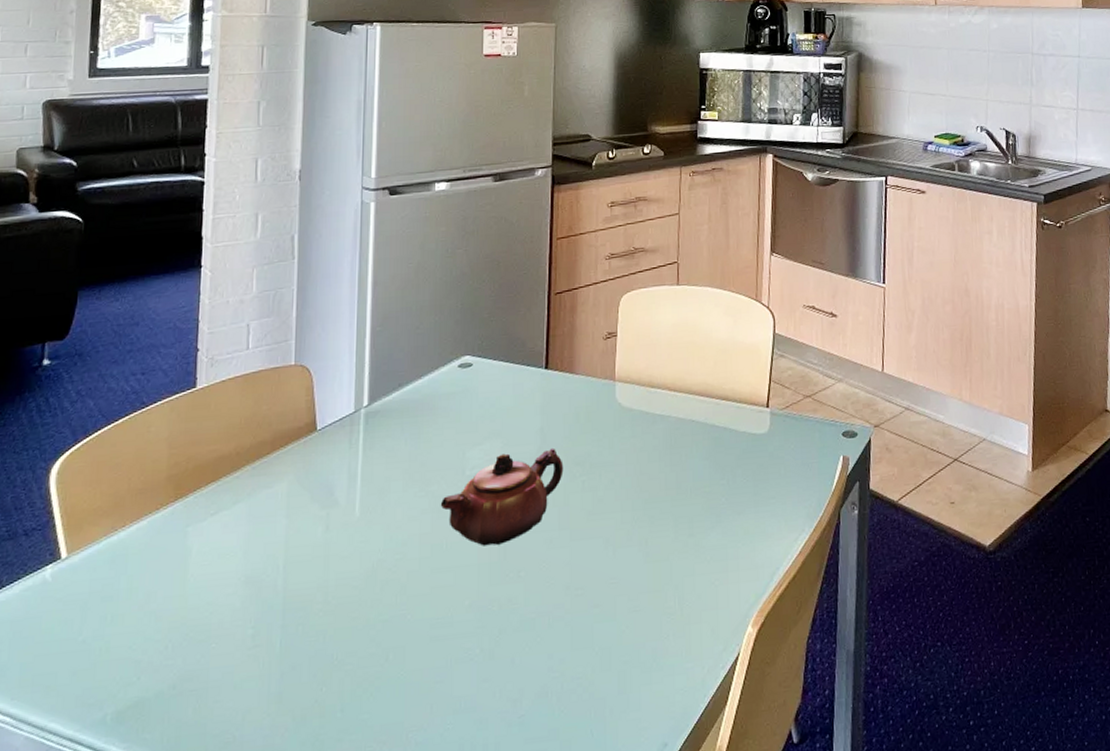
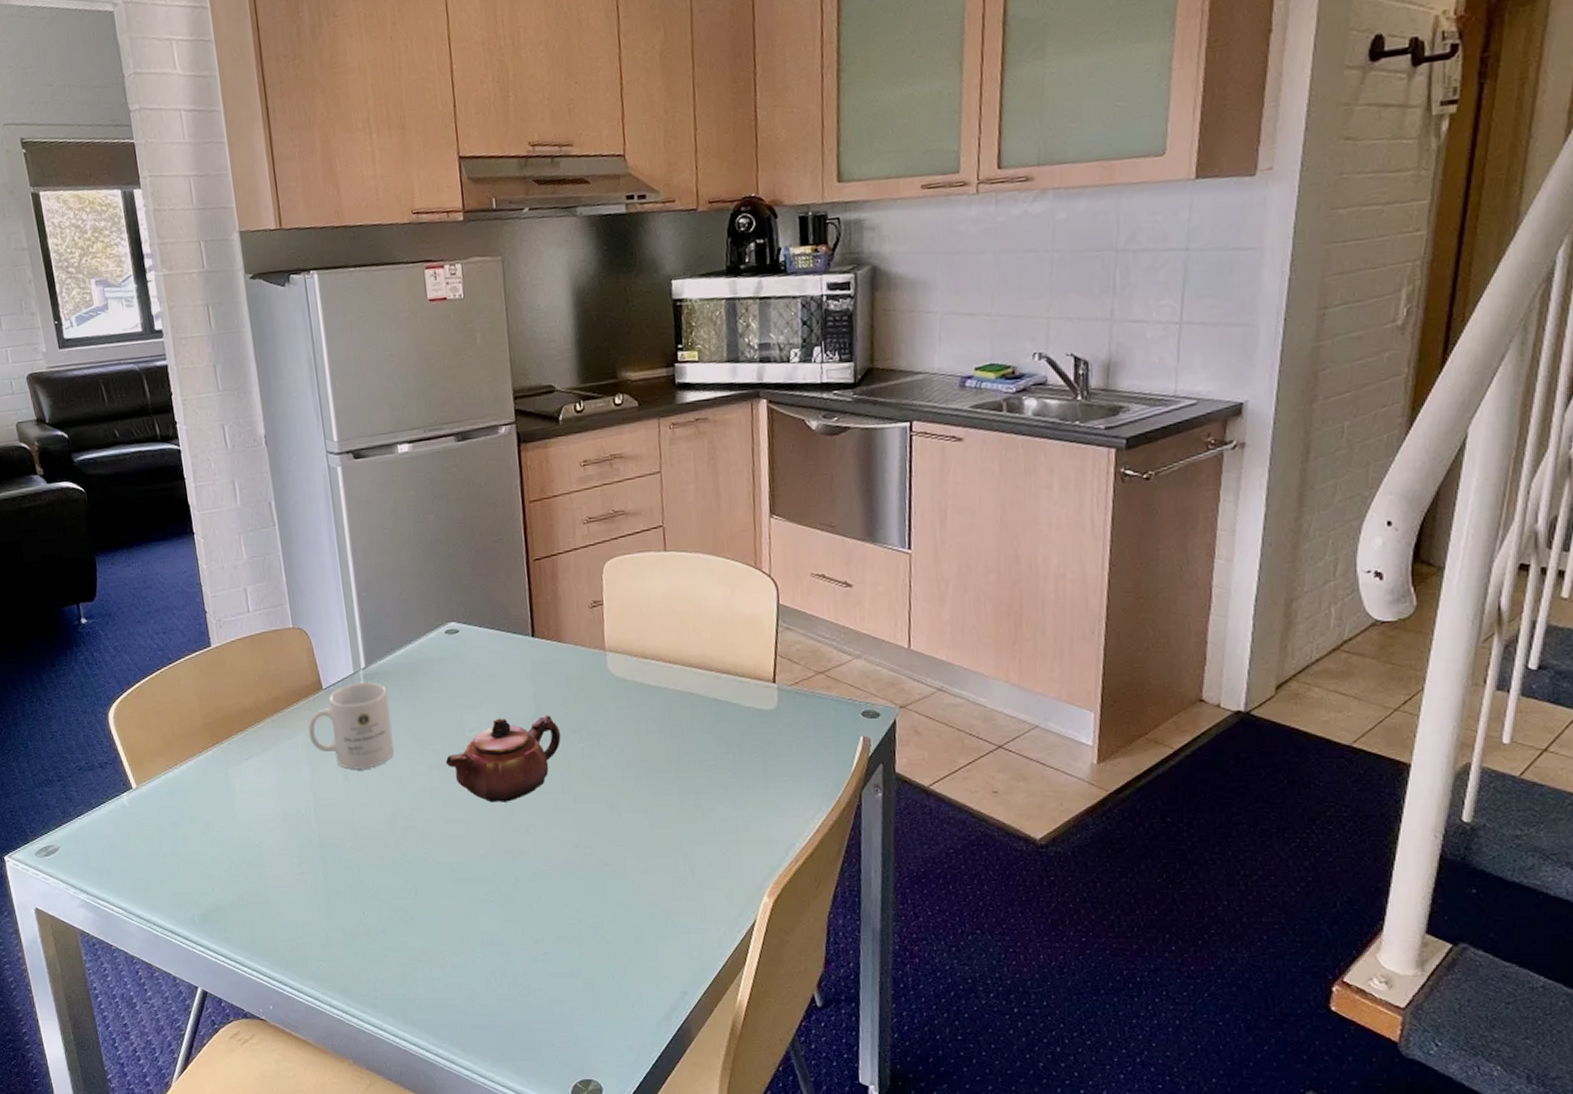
mug: none [292,420,388,519] -> present [308,682,394,770]

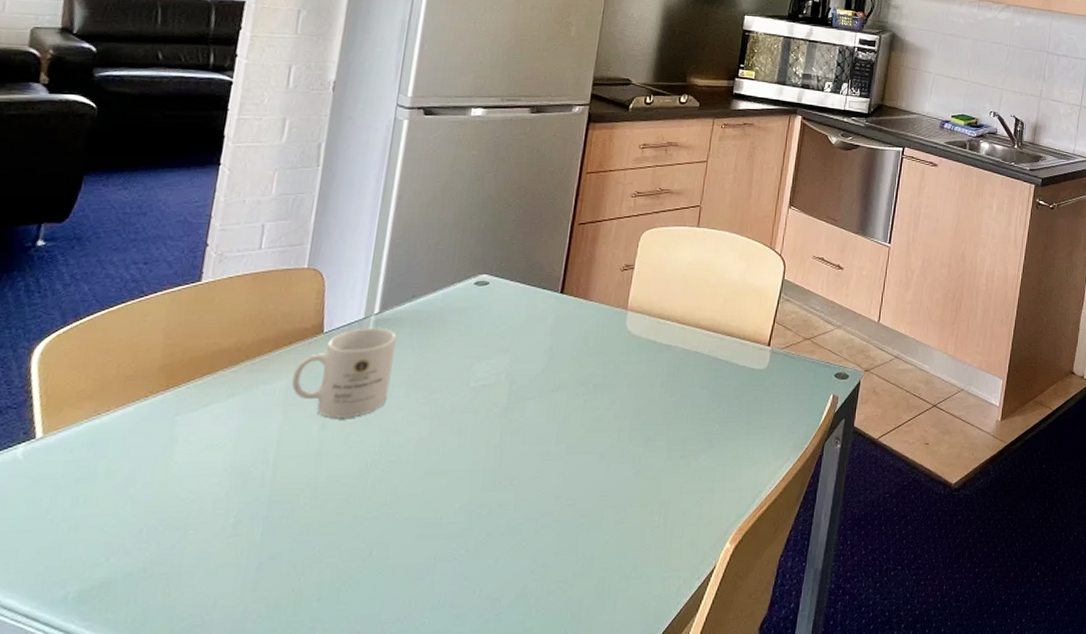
teapot: present [445,714,561,803] -> none [441,367,568,454]

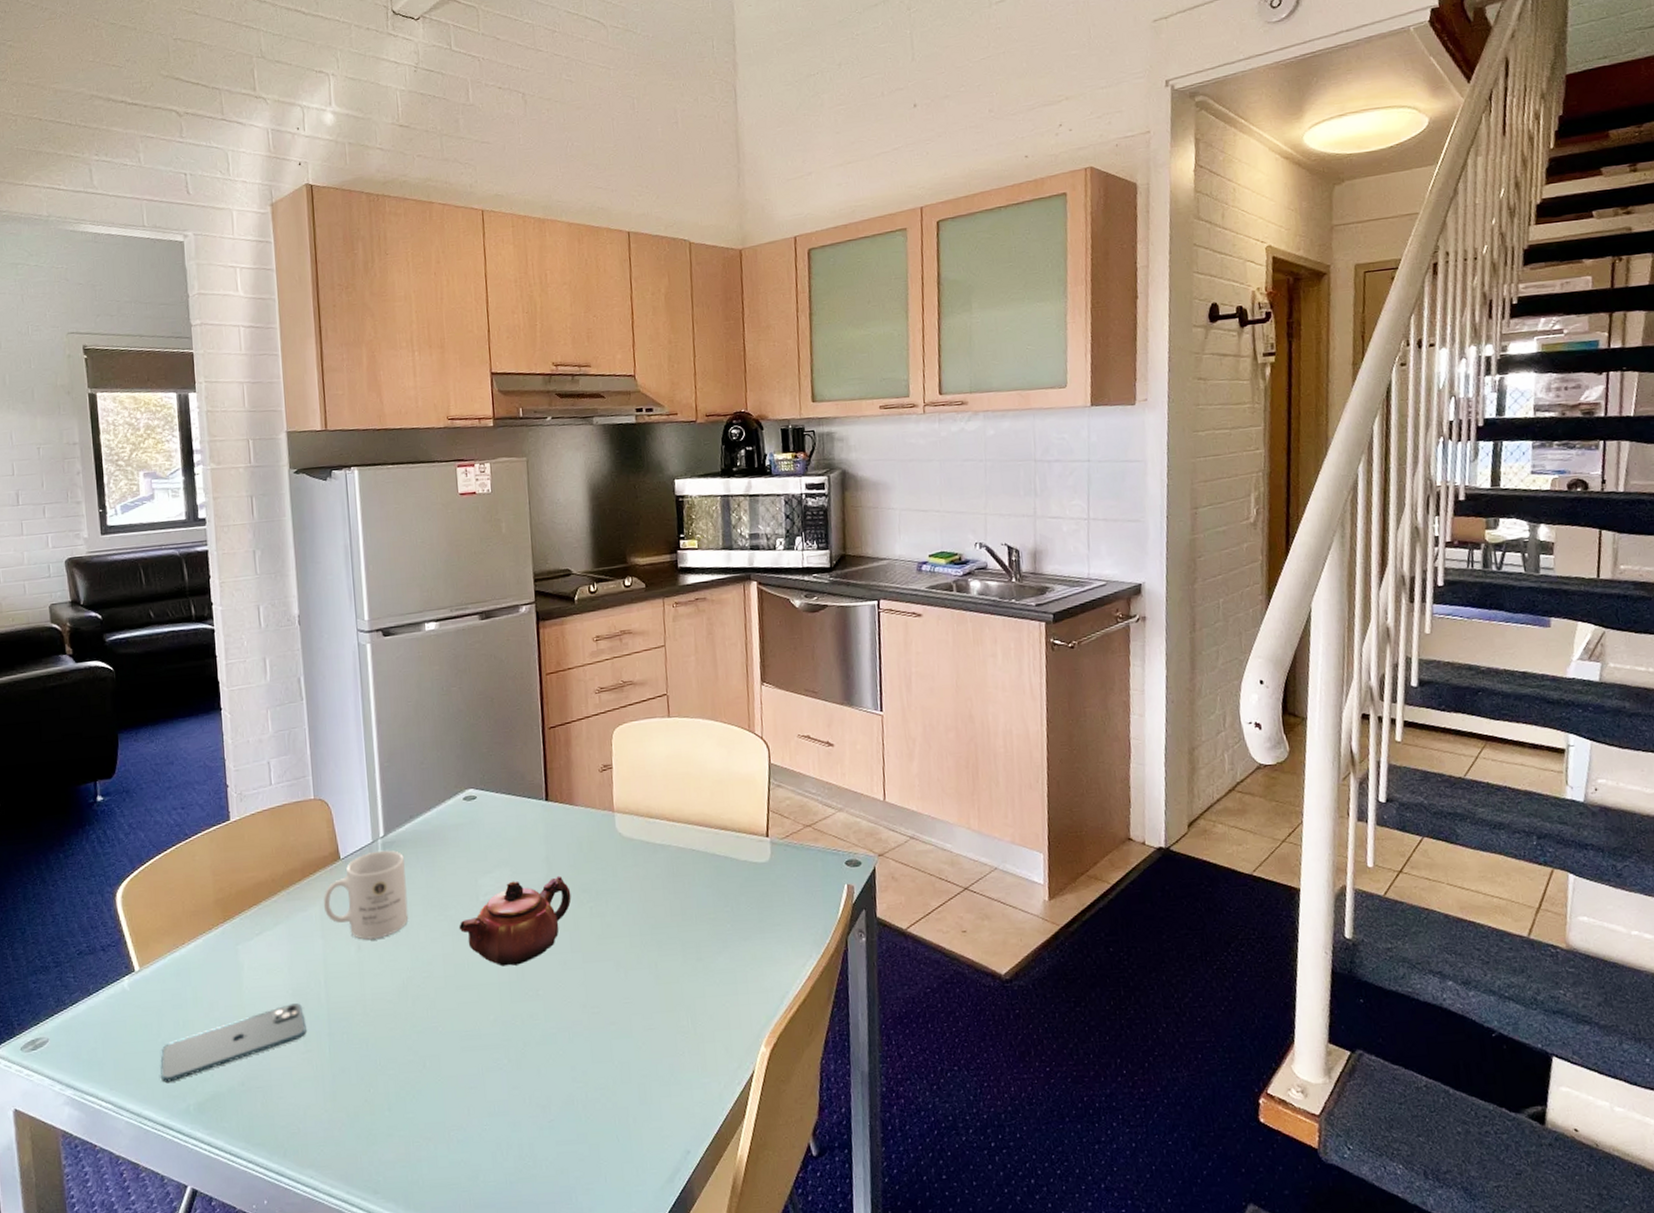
smartphone: none [38,483,240,566] -> present [161,1003,306,1082]
teapot: none [441,367,568,454] -> present [459,875,572,967]

